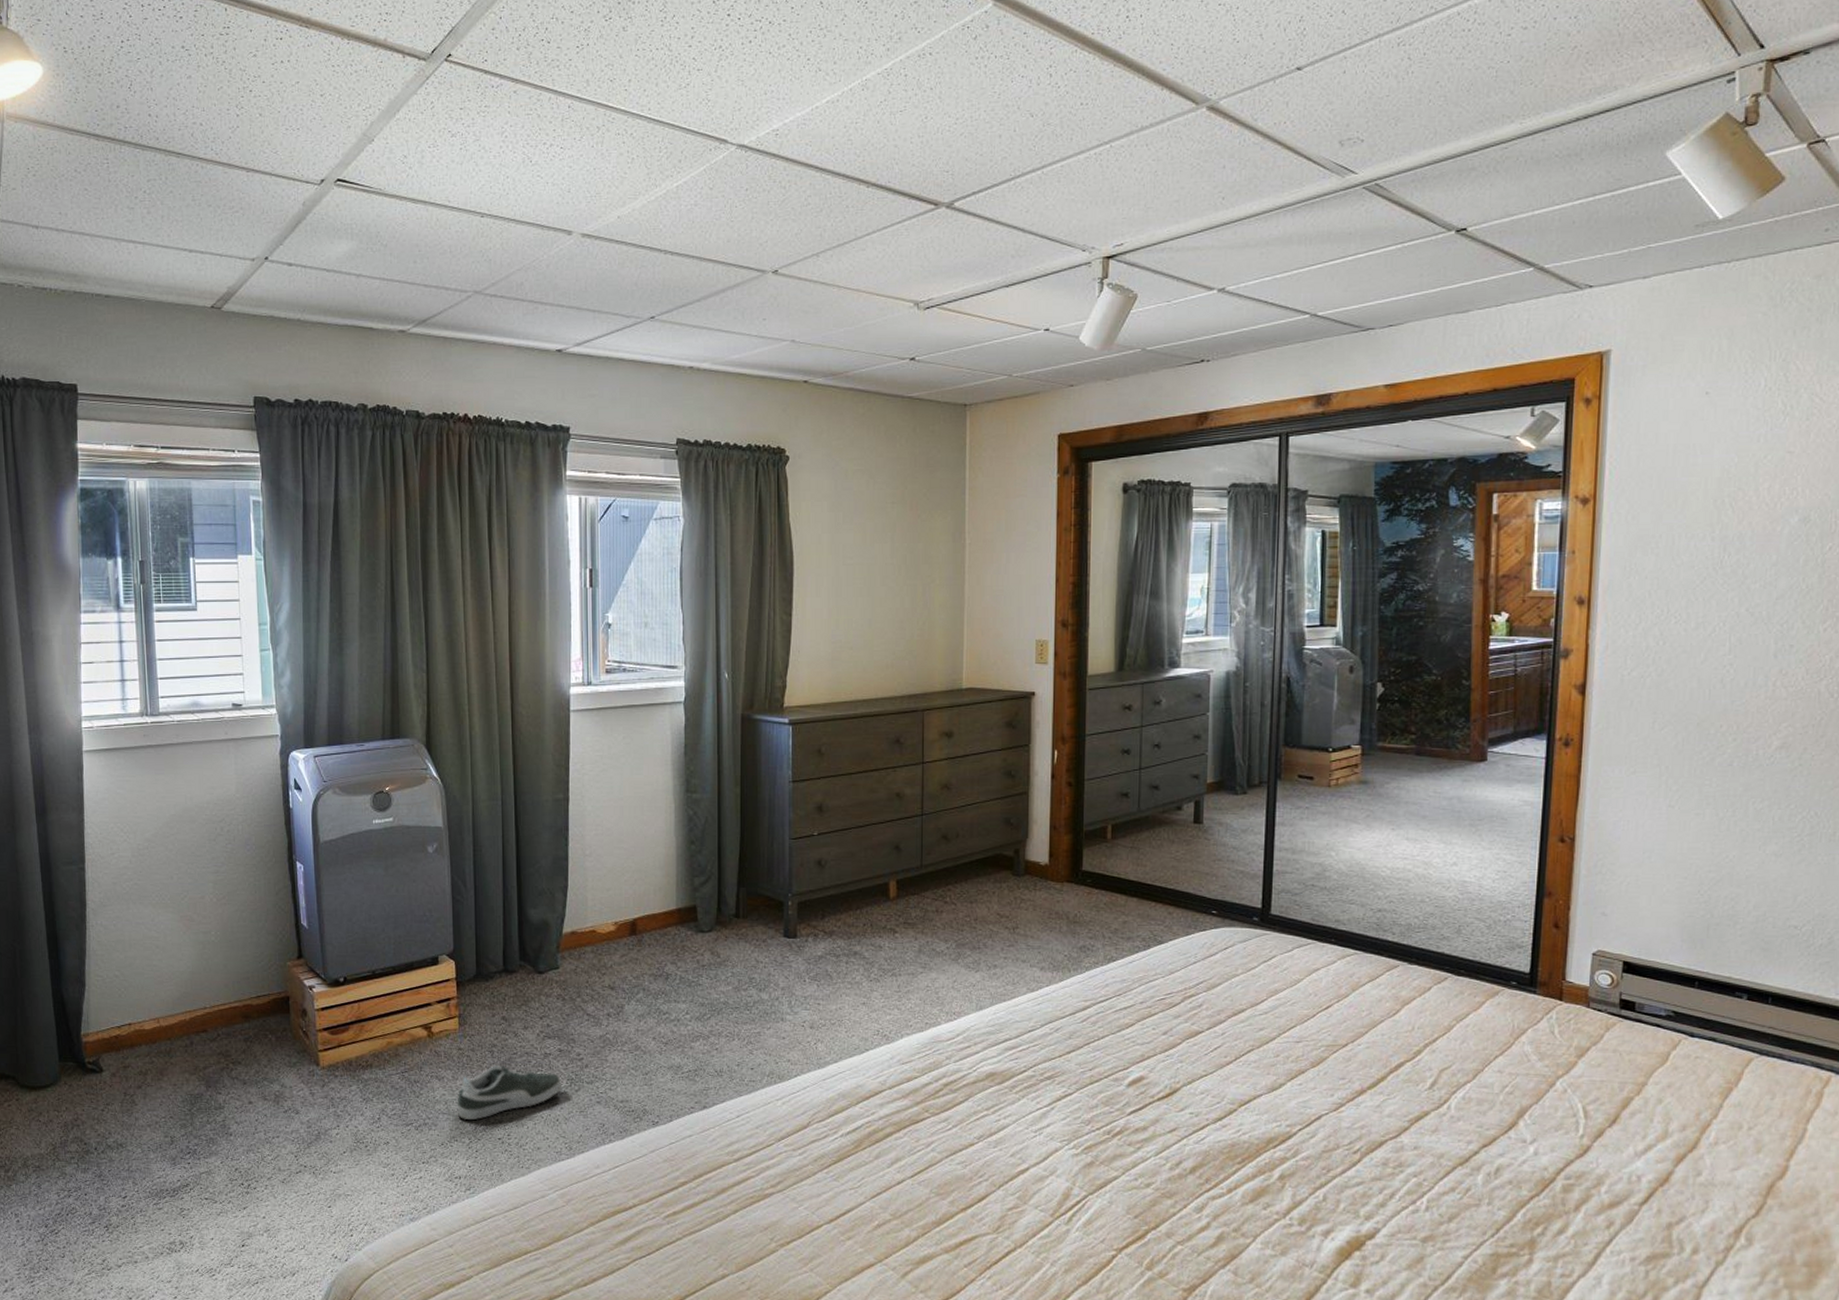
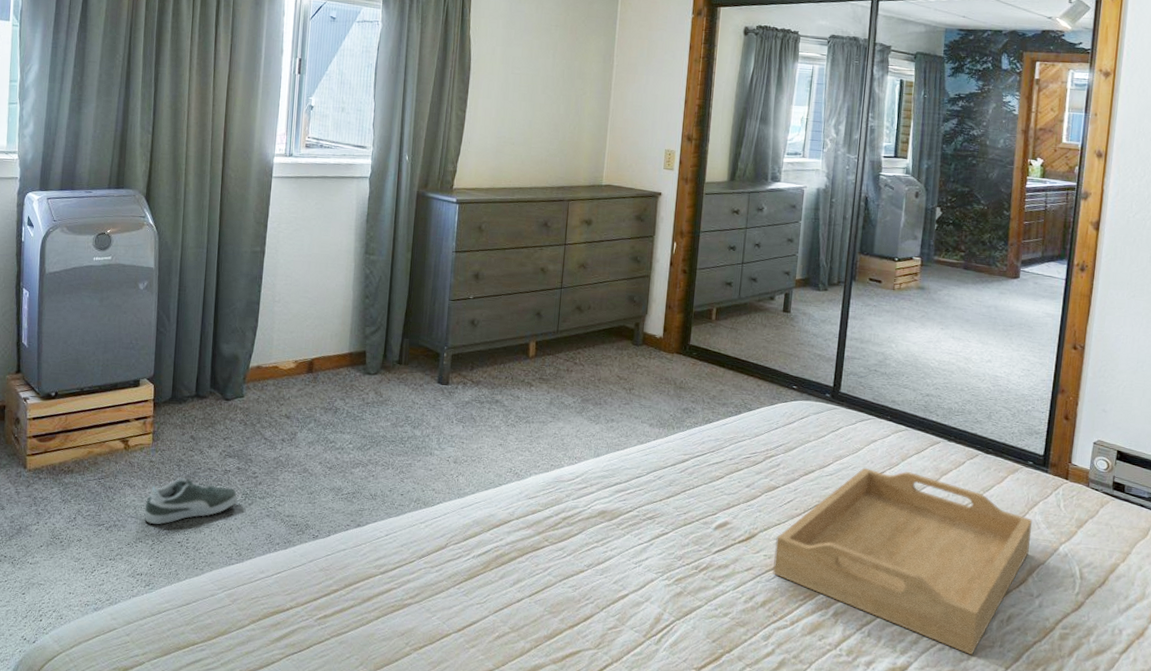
serving tray: none [1201,1002,1521,1217] -> present [772,467,1033,656]

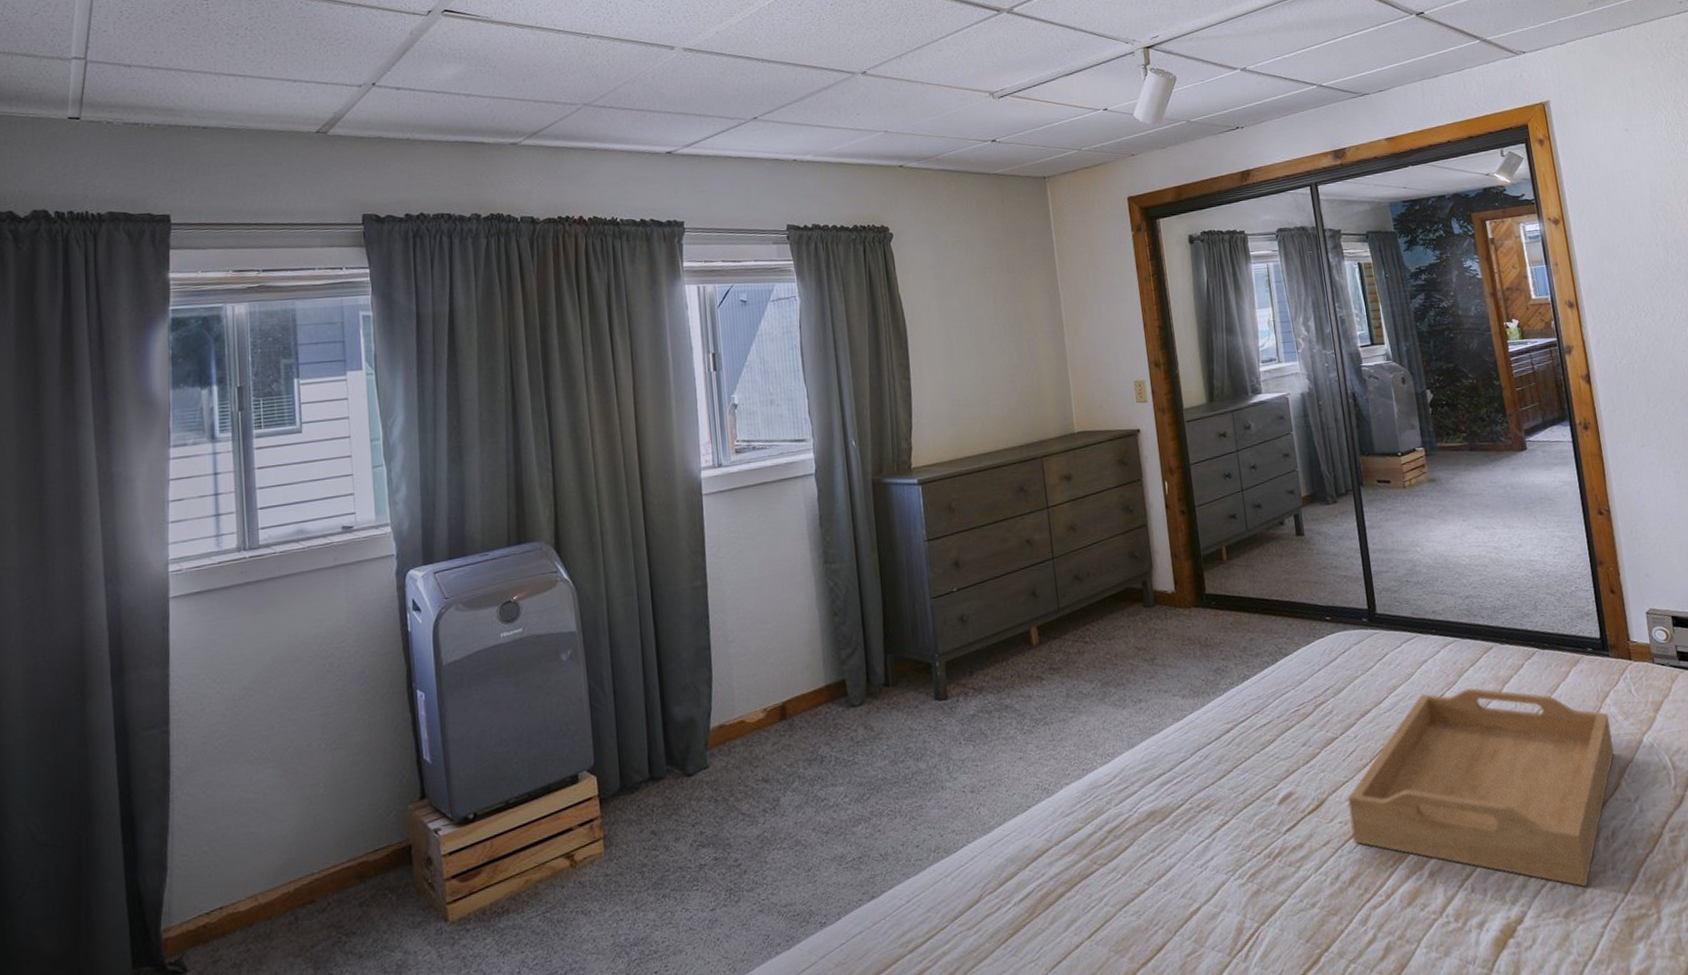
shoe: present [144,478,238,525] -> none [606,885,721,958]

